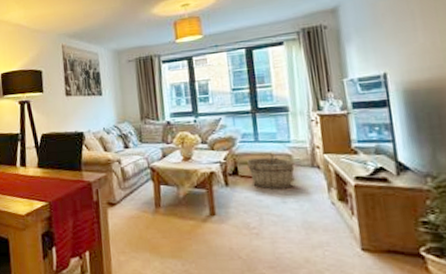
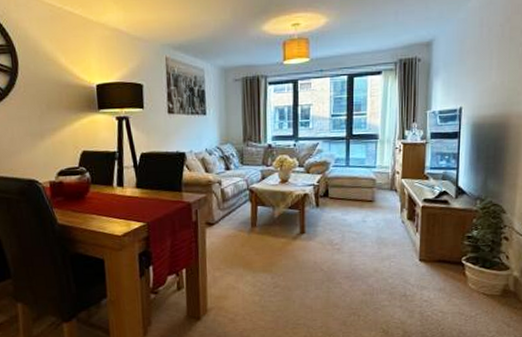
wooden bucket: present [247,152,295,189] -> none [337,176,377,210]

